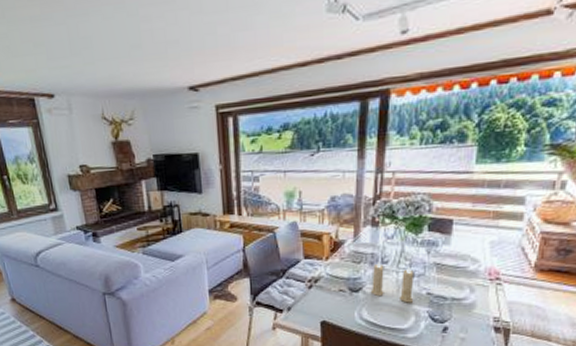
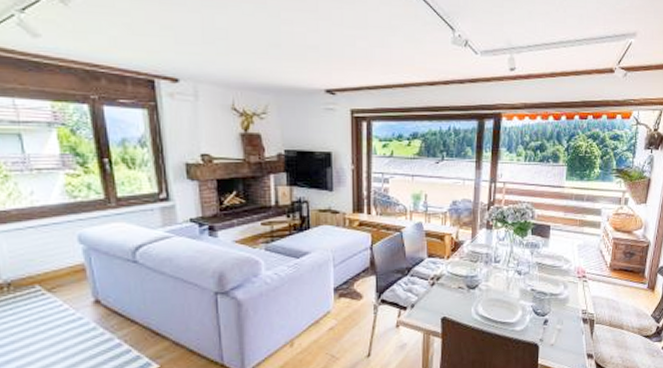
candle: present [370,262,415,303] -> none [485,261,521,299]

